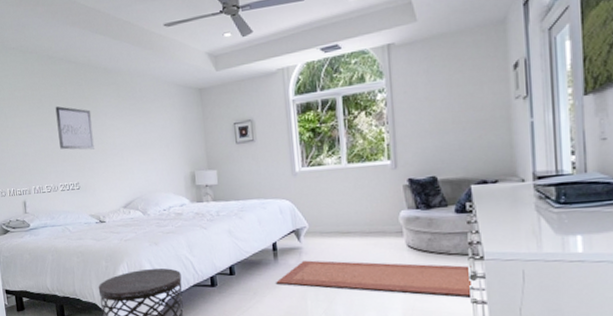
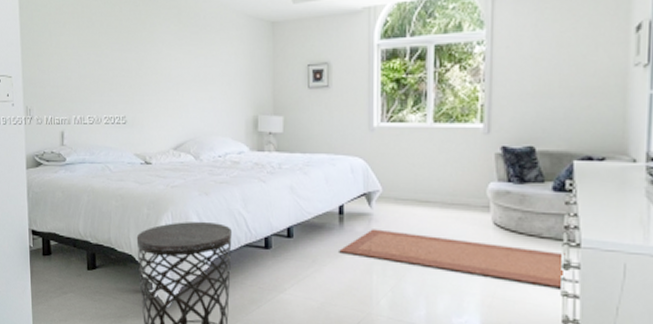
wall art: present [55,106,94,150] -> none [107,27,148,80]

